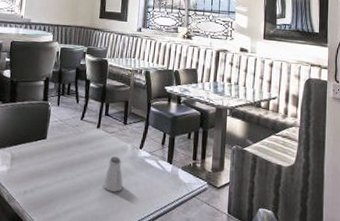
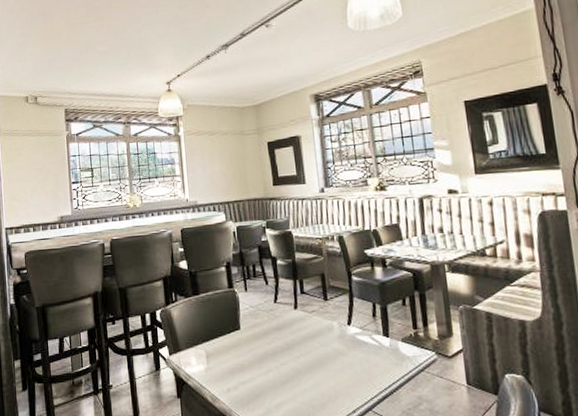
saltshaker: present [103,156,123,192] -> none [313,338,337,377]

